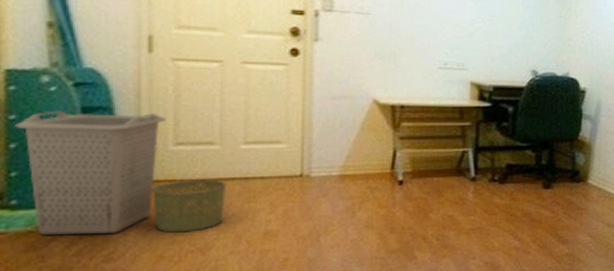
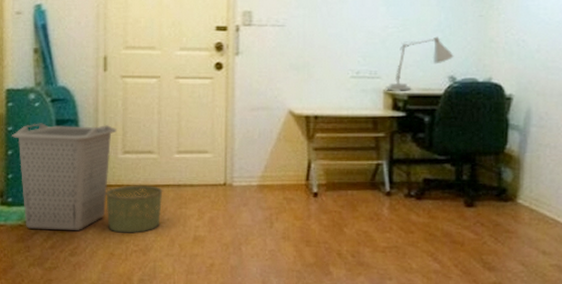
desk lamp: none [472,33,536,83] -> present [385,36,454,91]

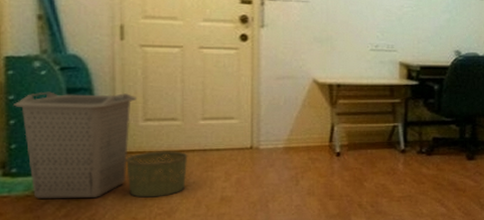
desk lamp: present [385,36,454,91] -> none [401,16,460,63]

